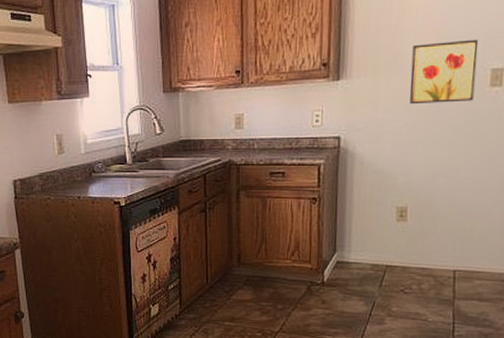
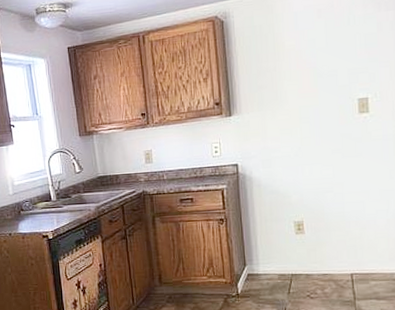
wall art: present [409,39,479,105] -> none [290,75,347,133]

